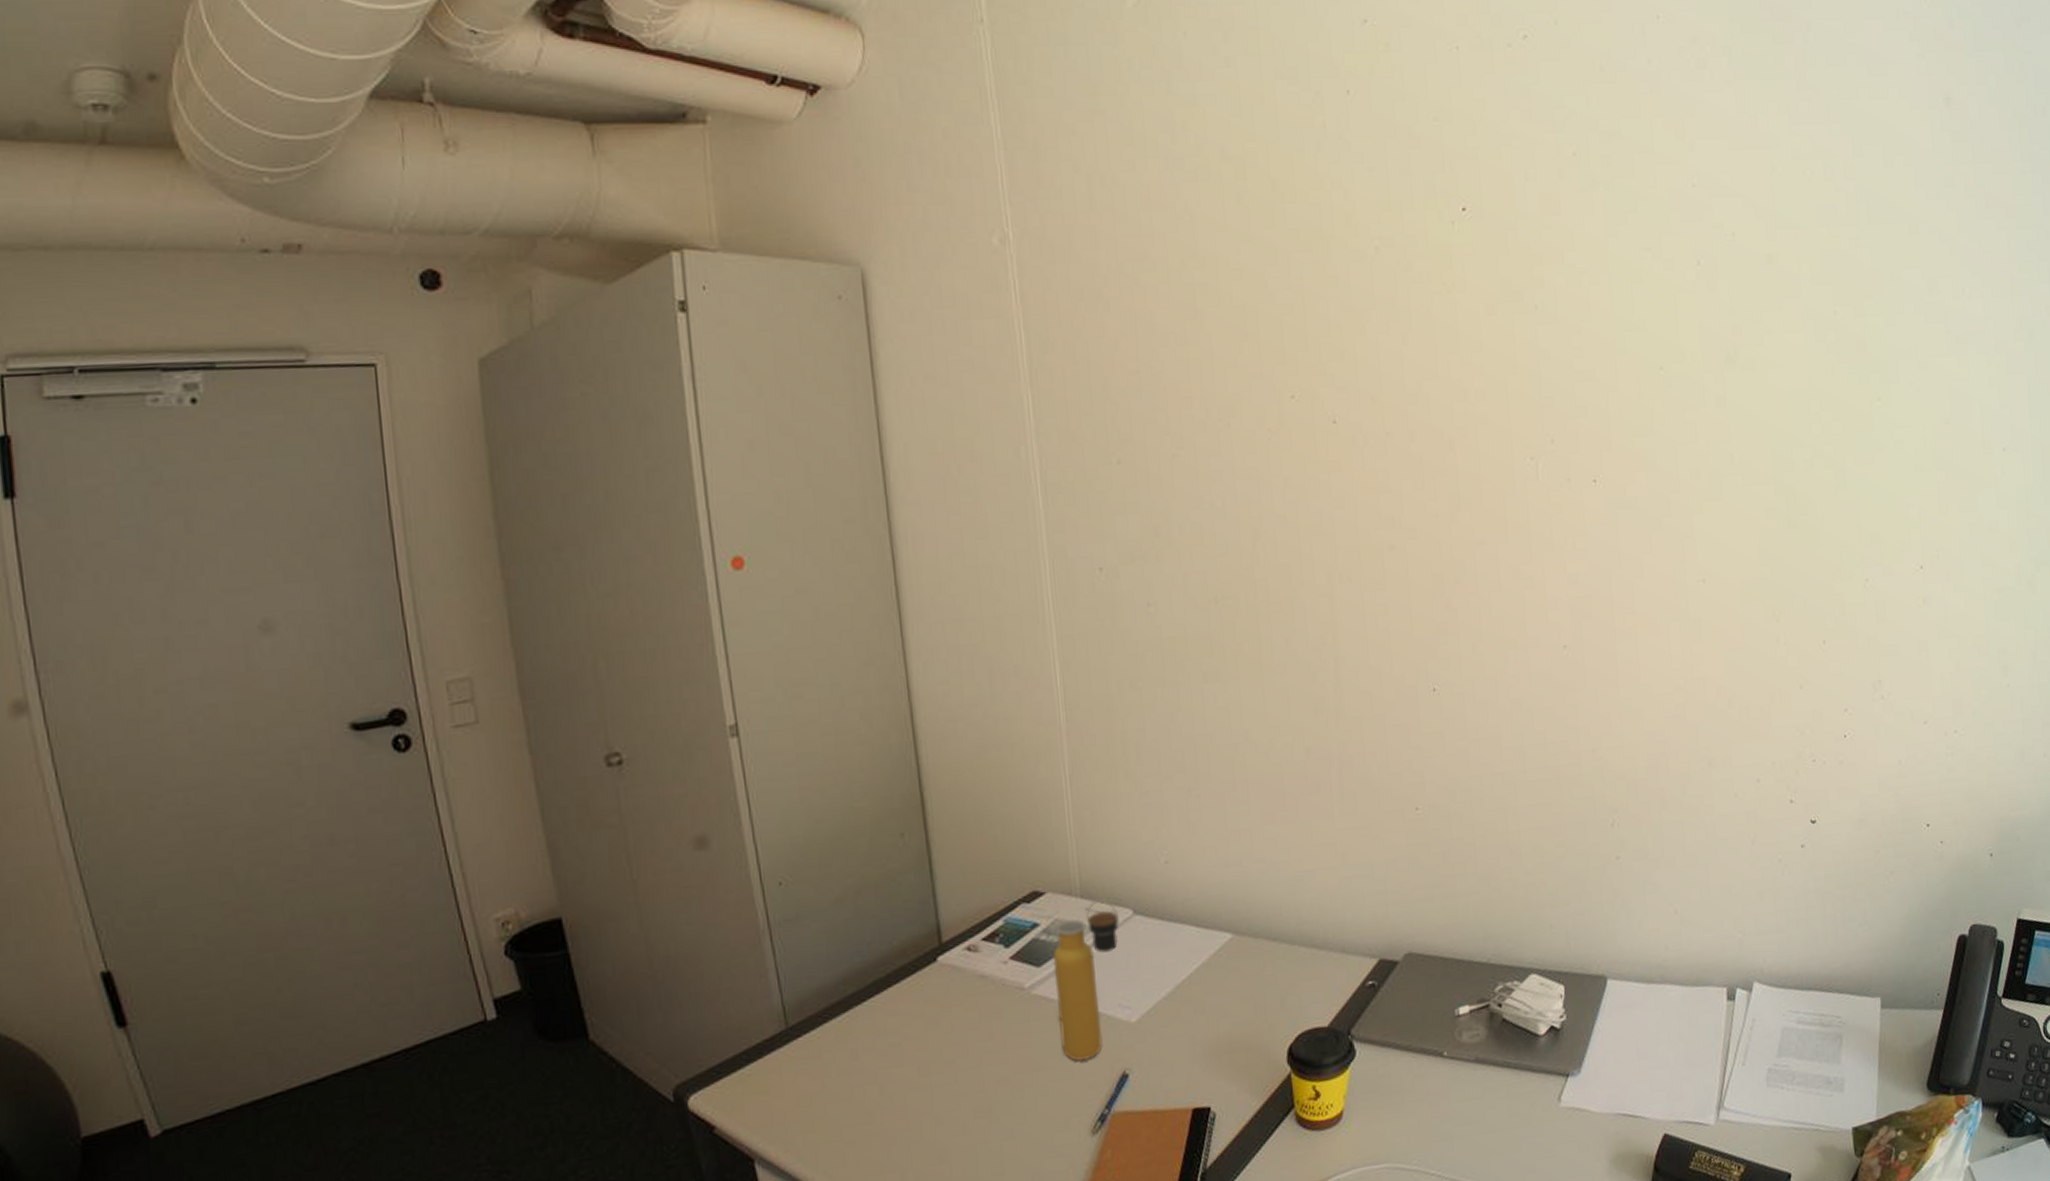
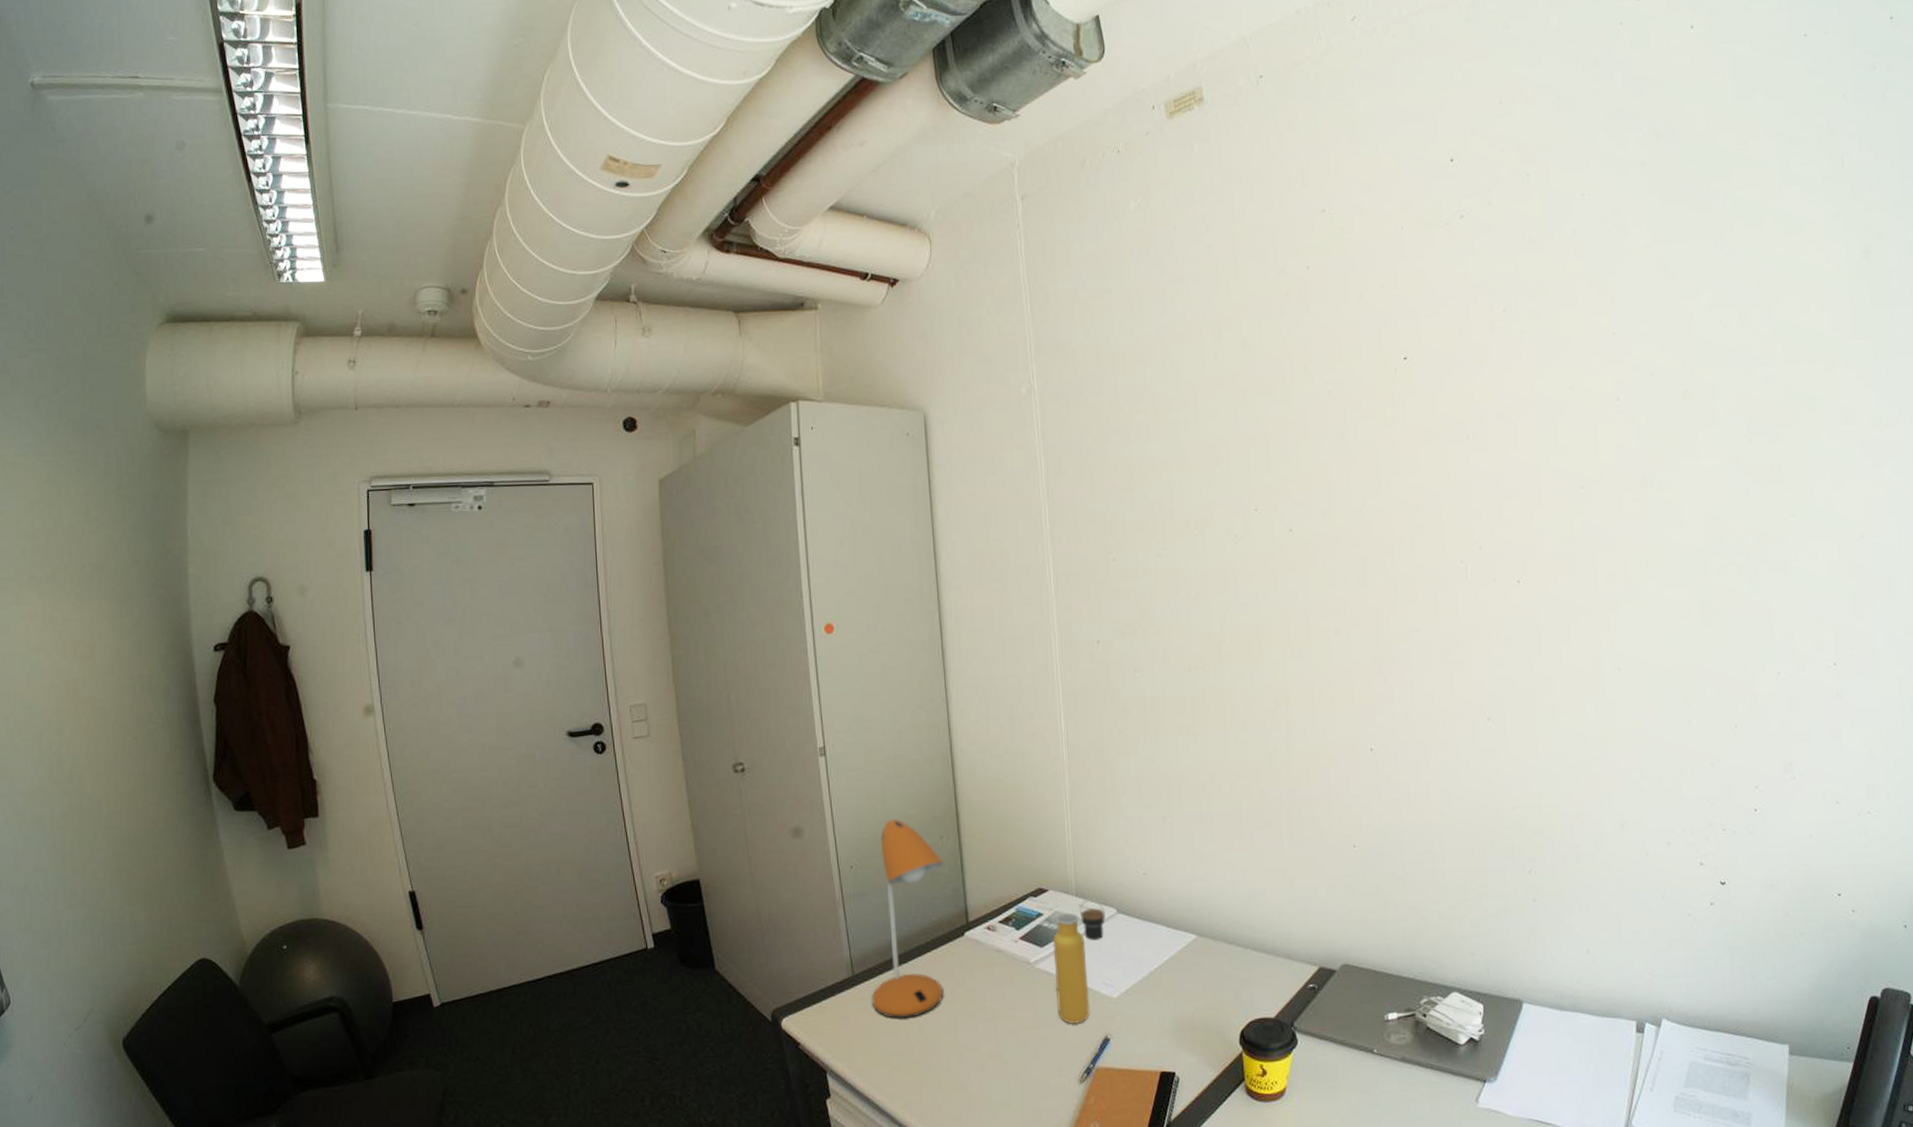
desk lamp: none [813,814,911,1080] -> present [871,819,944,1019]

